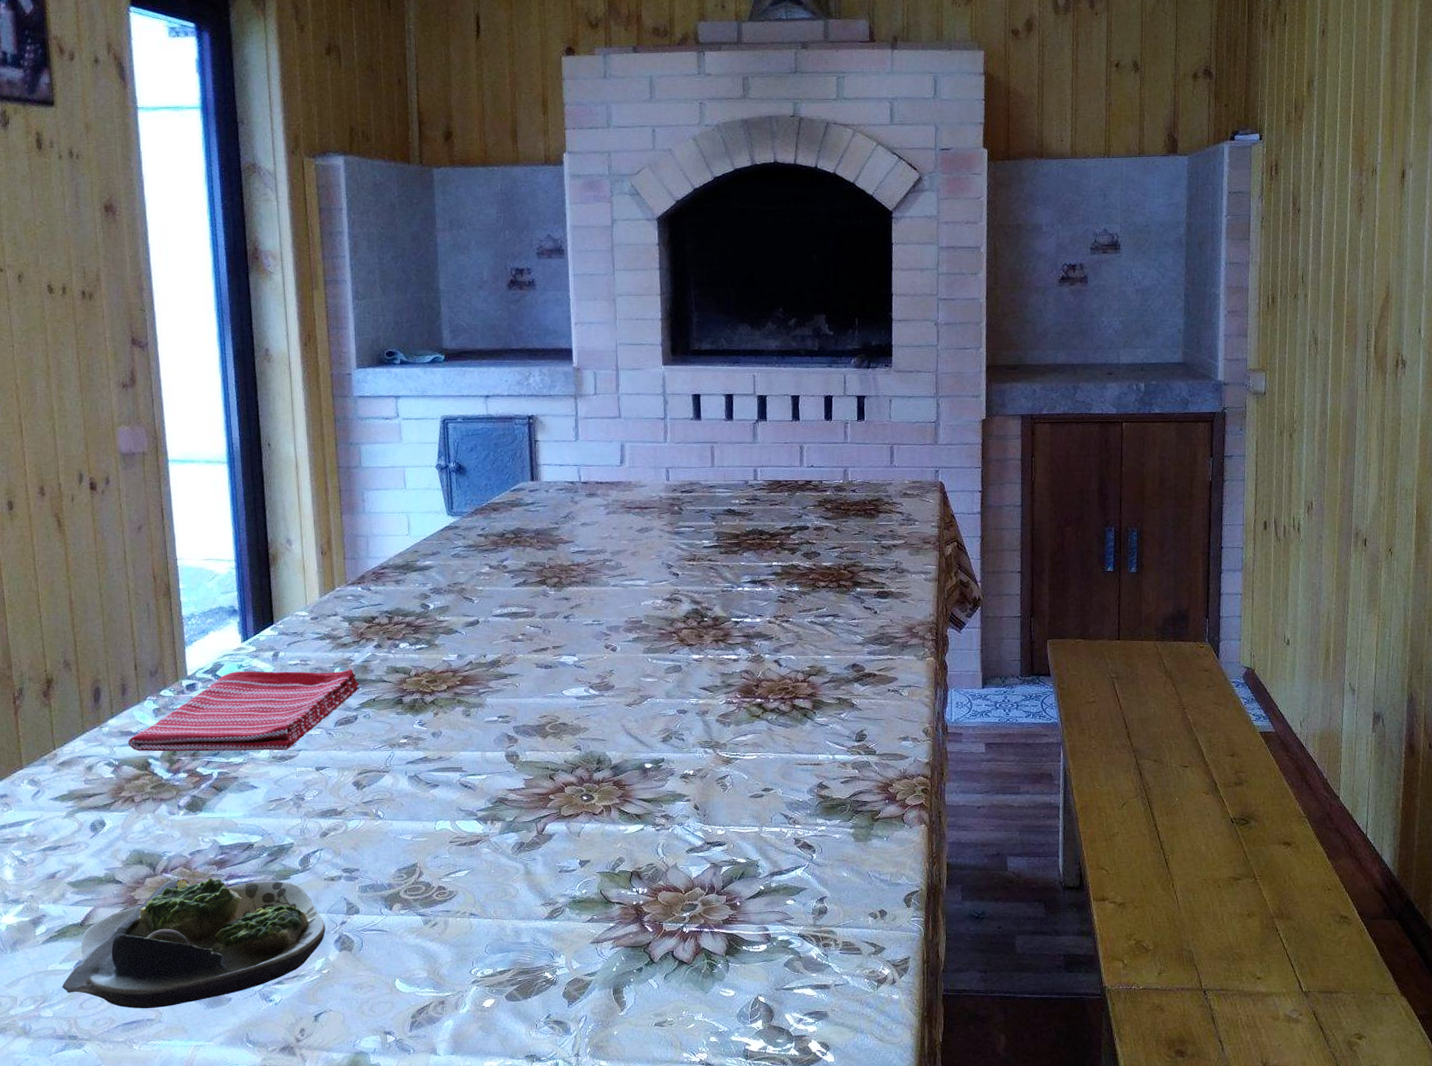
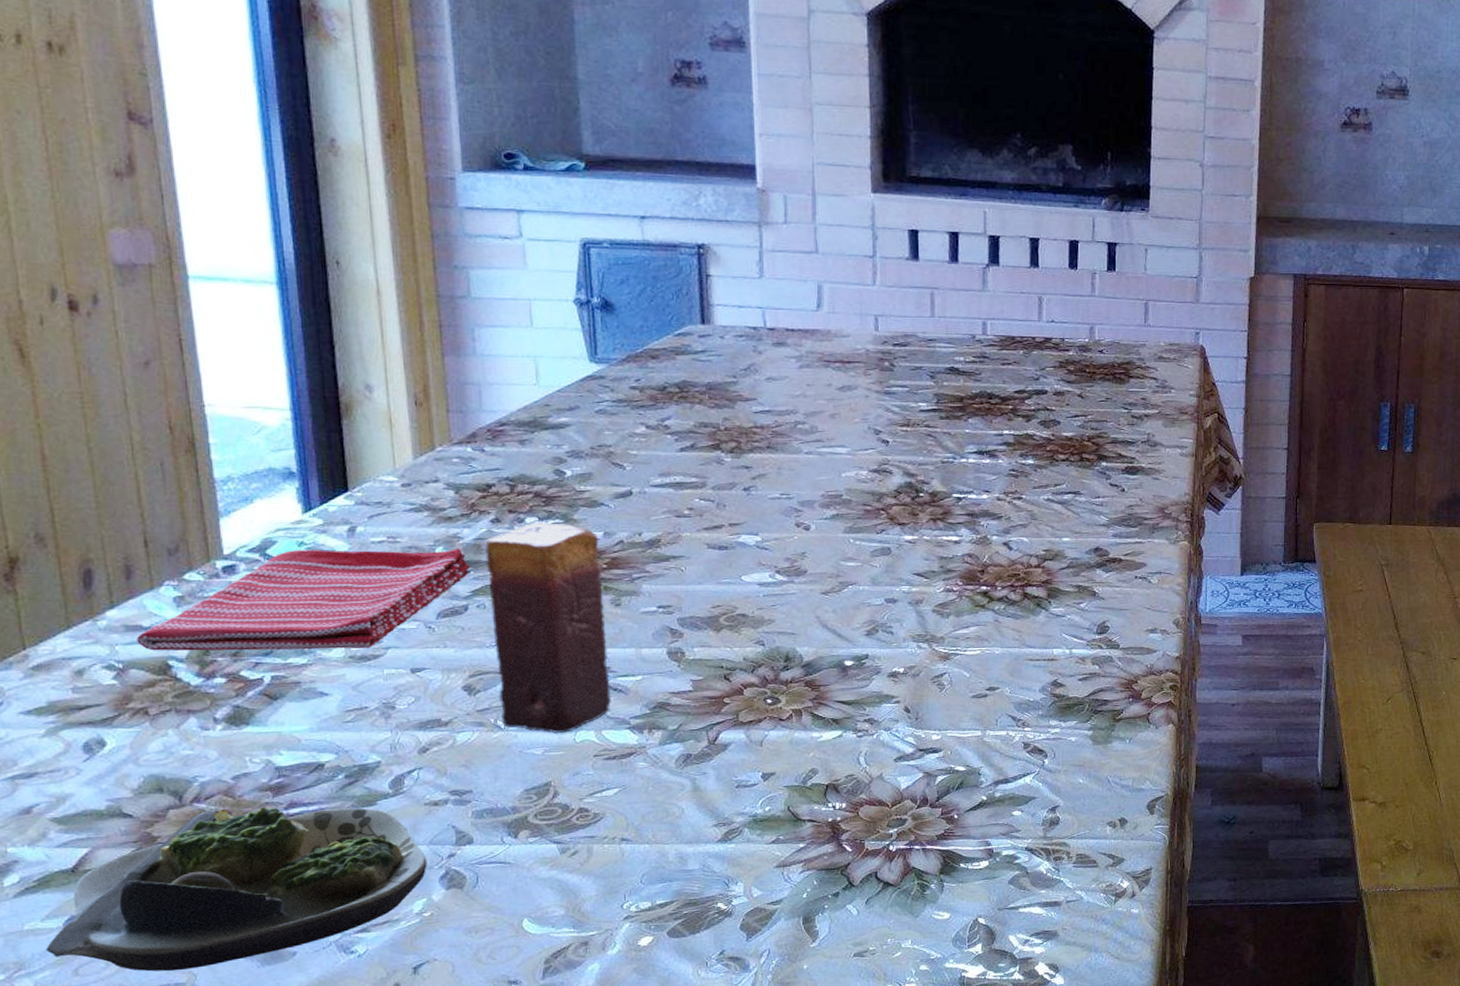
candle: none [370,647,463,823] -> present [485,522,611,734]

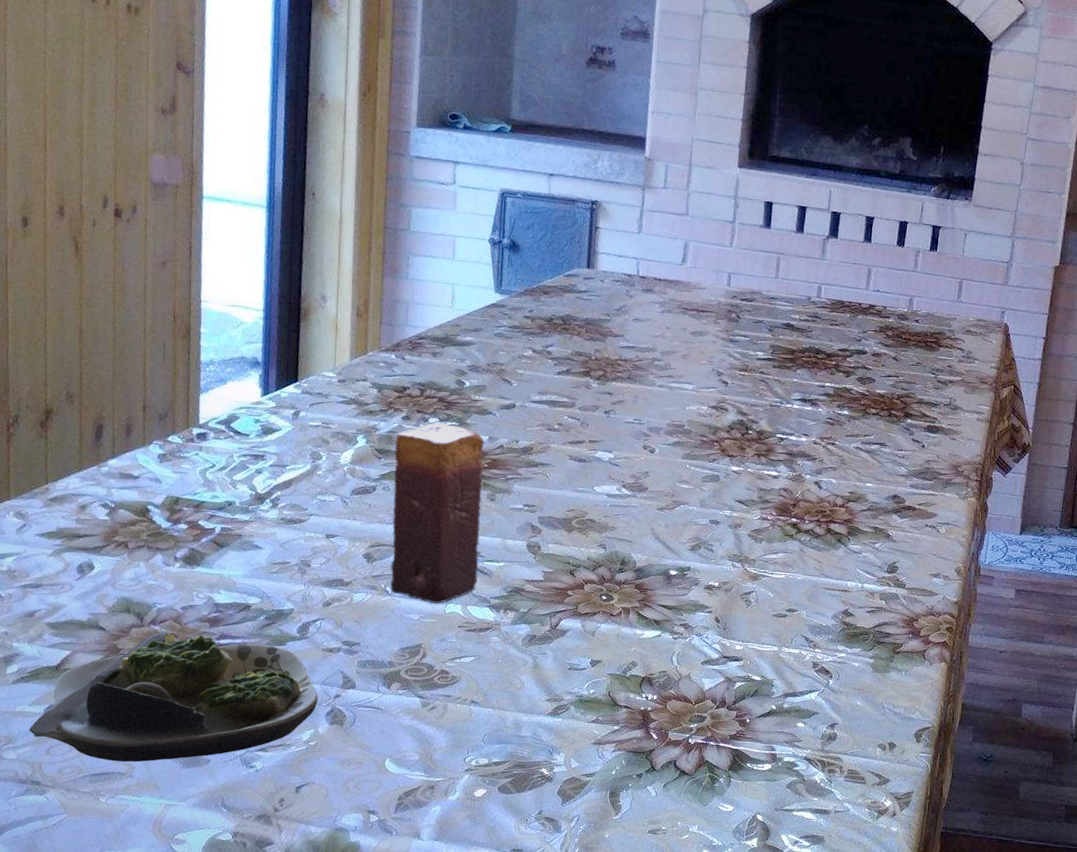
dish towel: present [137,548,470,651] -> none [127,426,382,513]

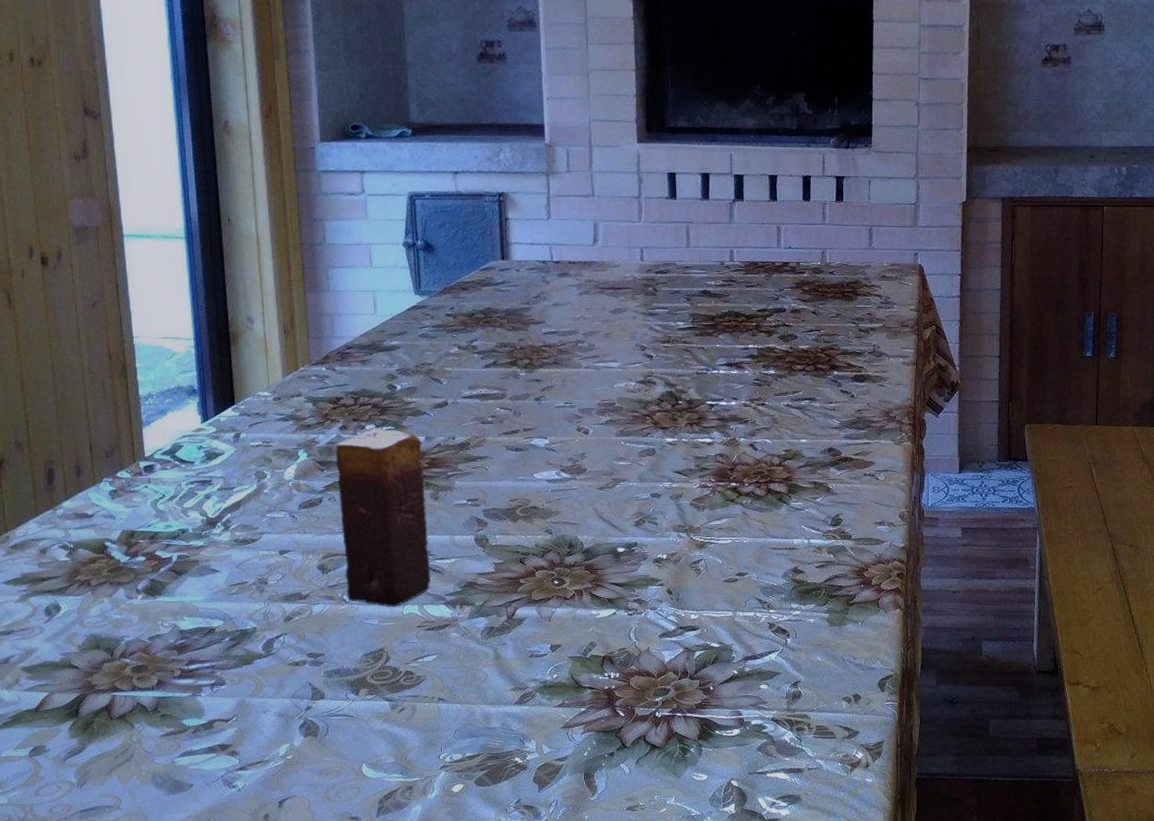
salad plate: present [28,632,318,762] -> none [16,662,290,796]

